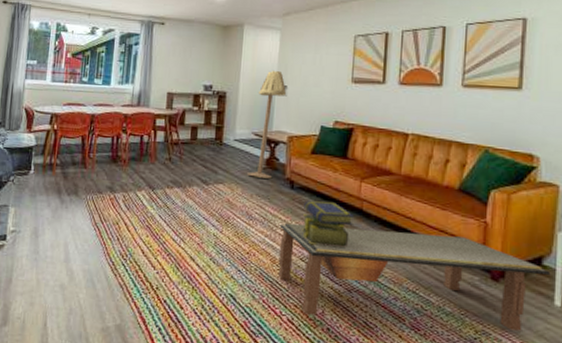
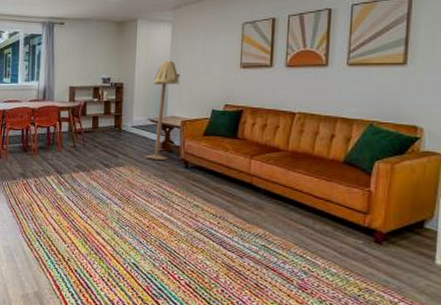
coffee table: present [277,222,551,332] -> none [175,199,433,288]
stack of books: present [301,200,354,249] -> none [196,178,244,220]

